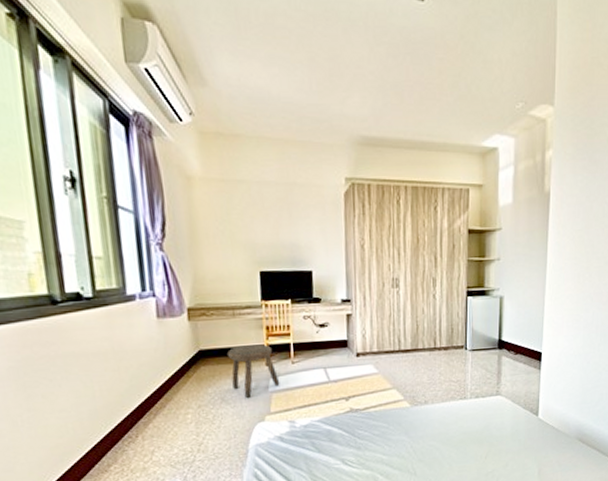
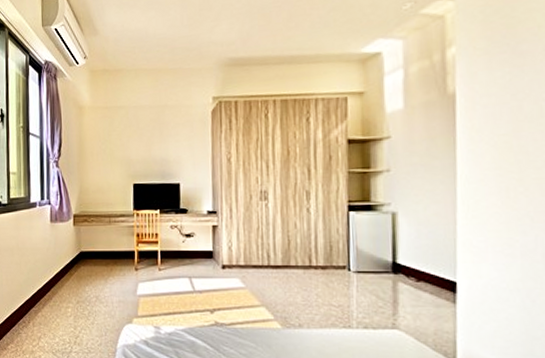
stool: present [228,344,280,398] -> none [103,250,147,299]

